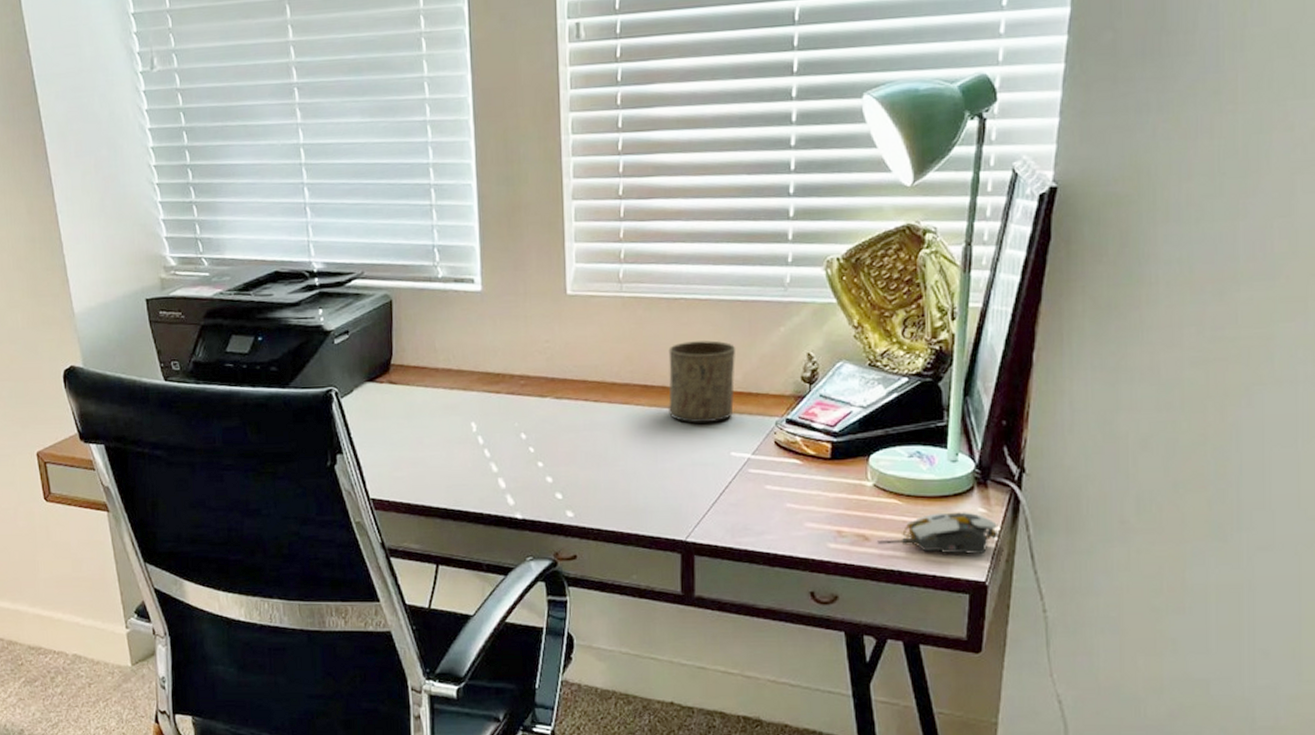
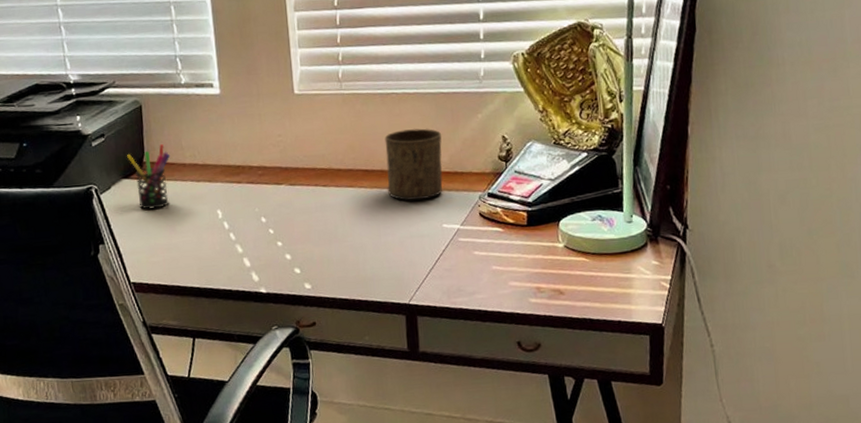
pen holder: none [372,344,422,418] -> present [126,143,171,210]
computer mouse: present [877,512,999,555] -> none [570,265,670,302]

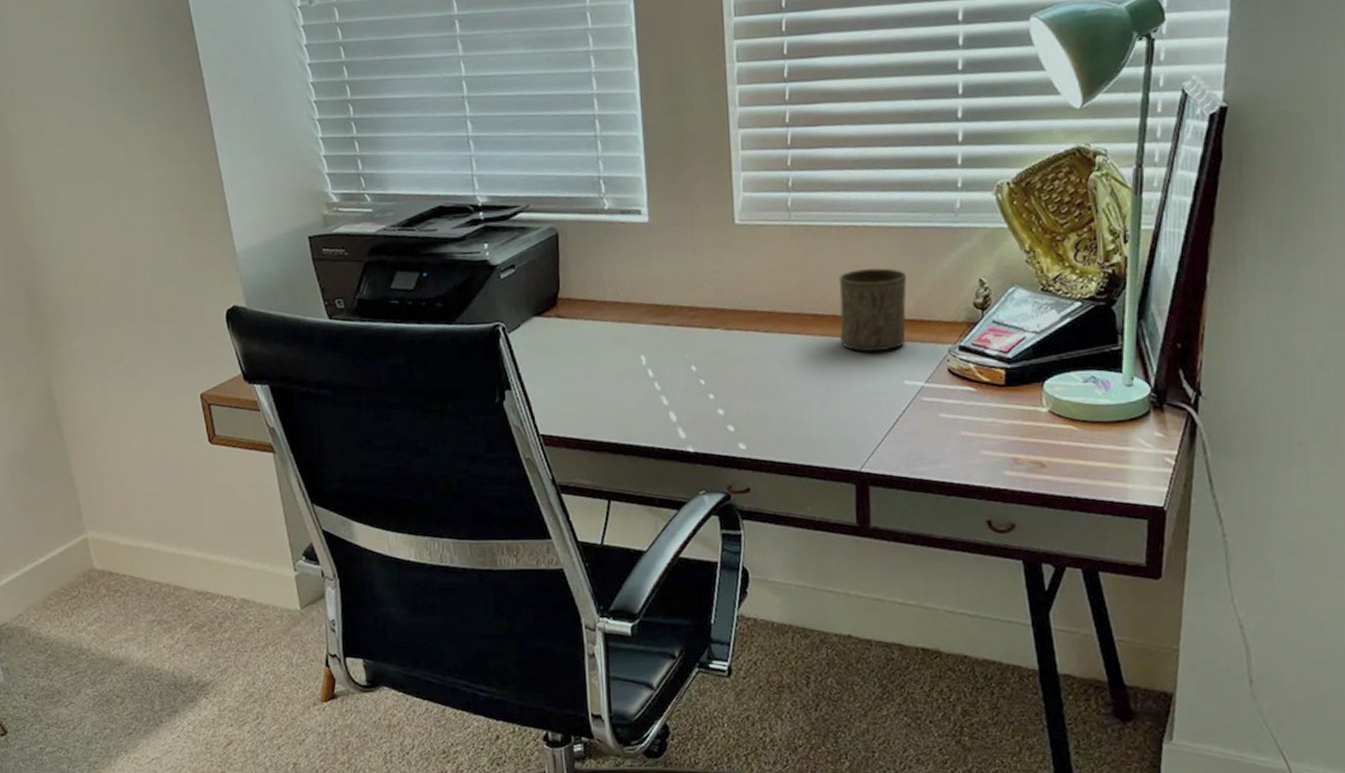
pen holder: present [126,143,171,210] -> none [539,277,589,352]

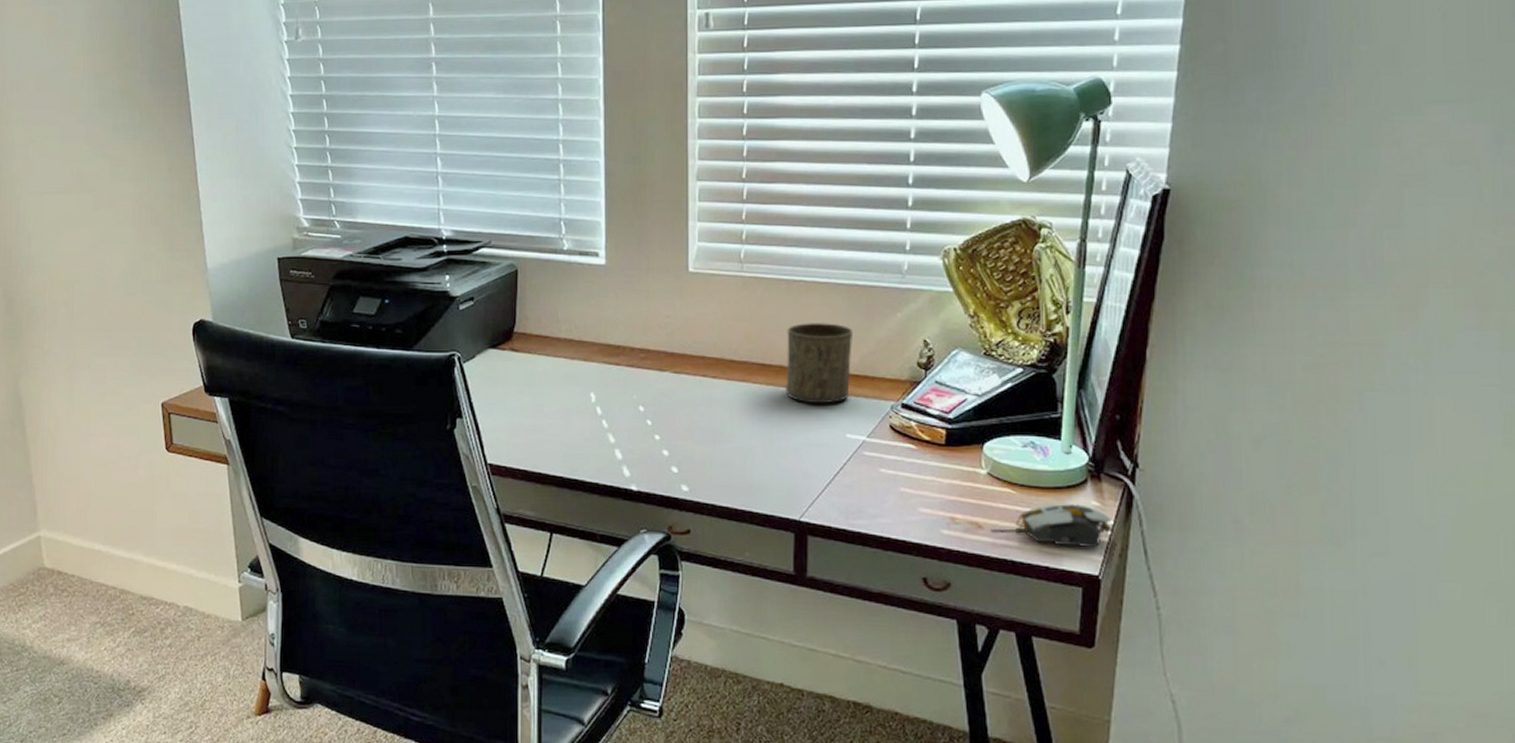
computer mouse: none [1054,436,1176,480] -> present [991,504,1112,548]

